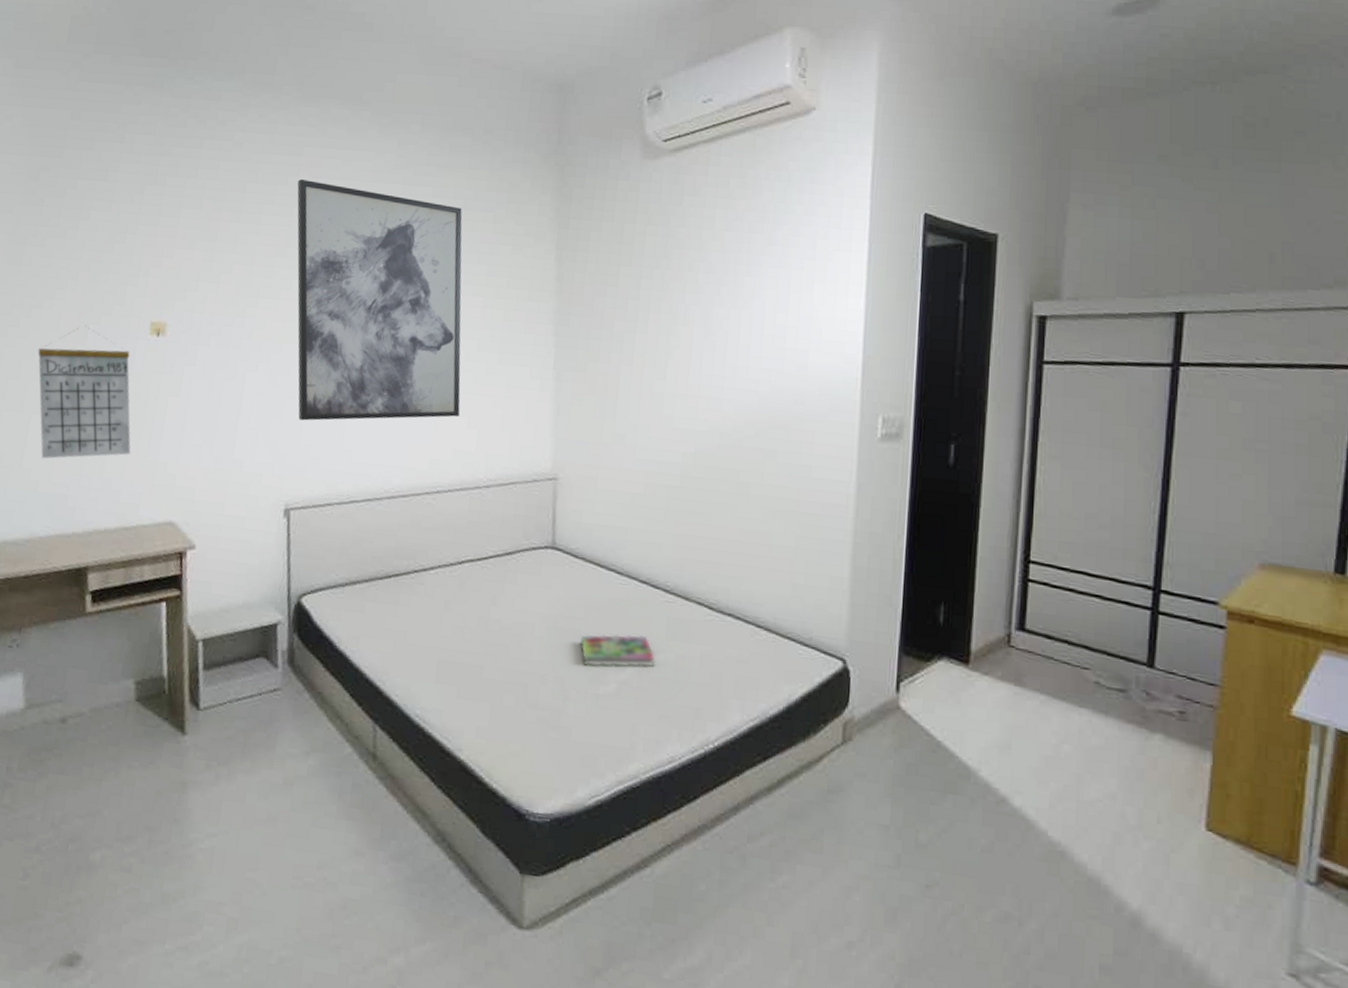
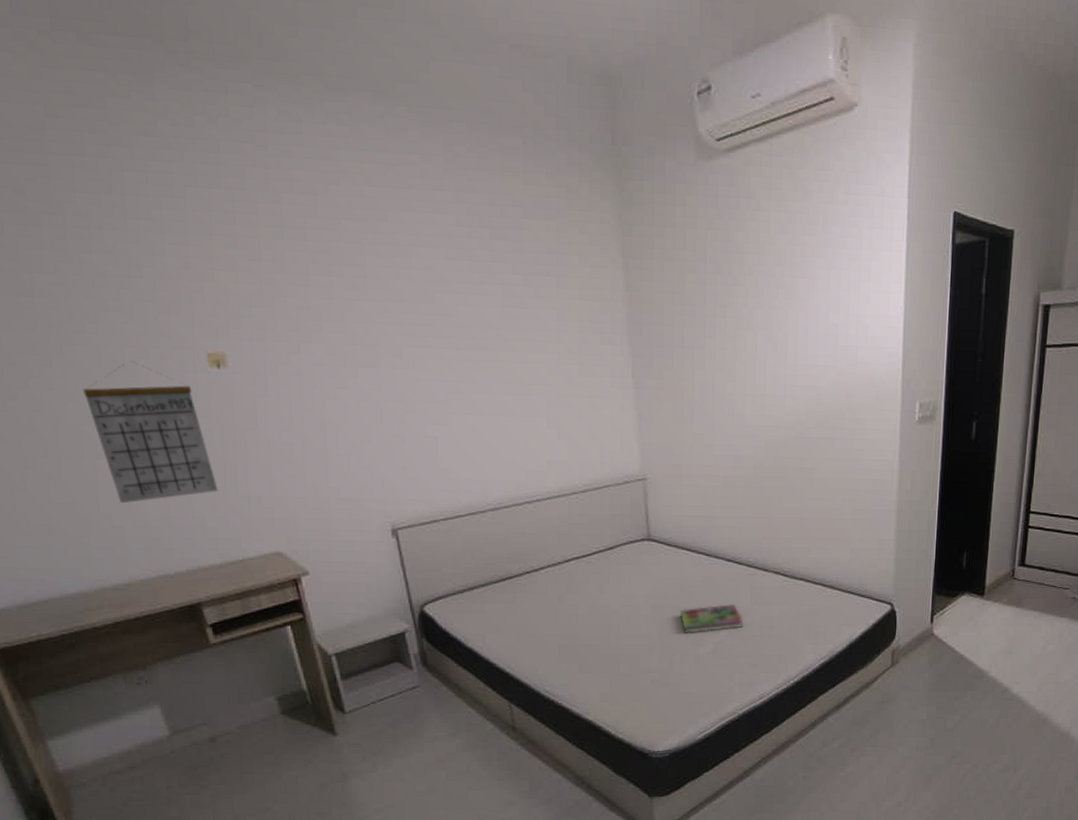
wall art: present [297,179,462,421] -> none [339,188,549,444]

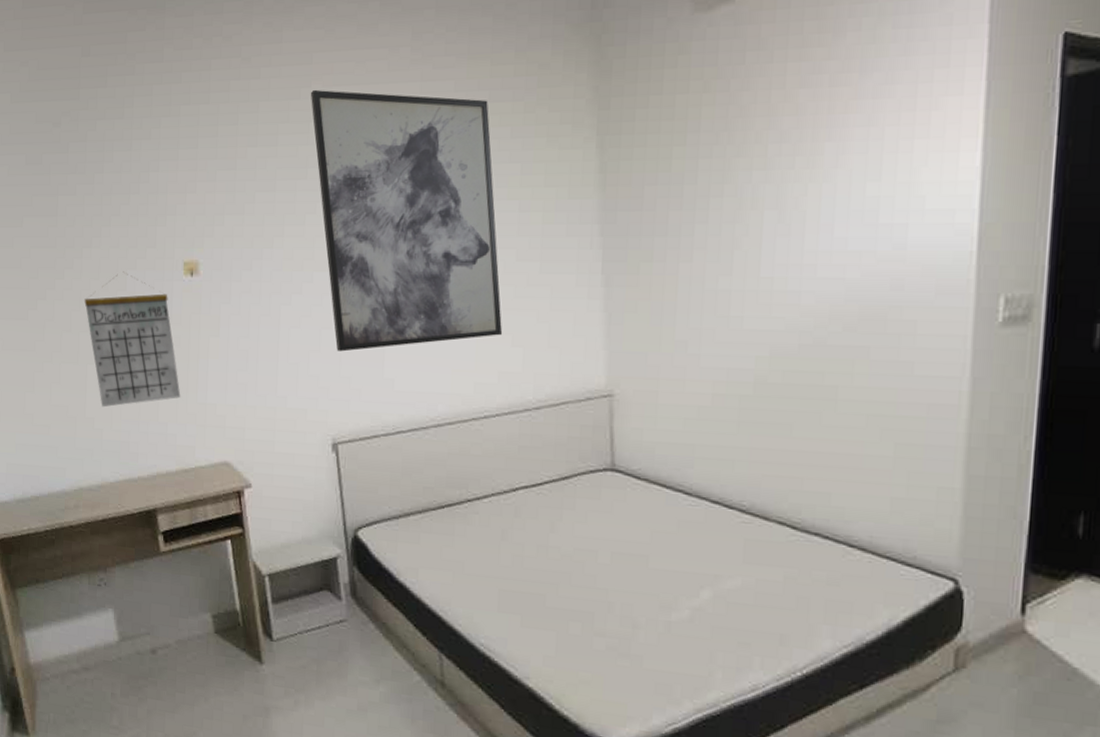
wall art: none [339,188,549,444] -> present [310,90,503,352]
book: present [679,603,744,633] -> none [647,558,732,594]

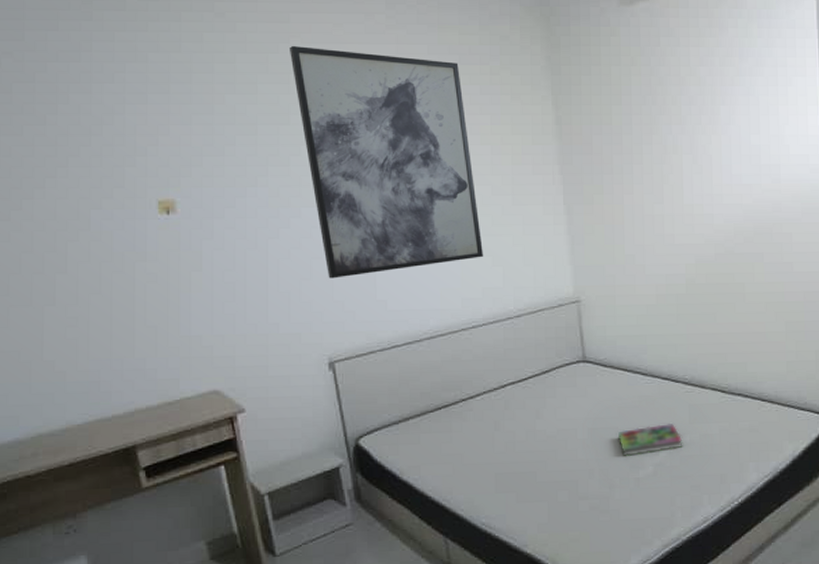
calendar: present [84,271,181,408] -> none [38,211,160,349]
book: none [647,558,732,594] -> present [617,422,683,456]

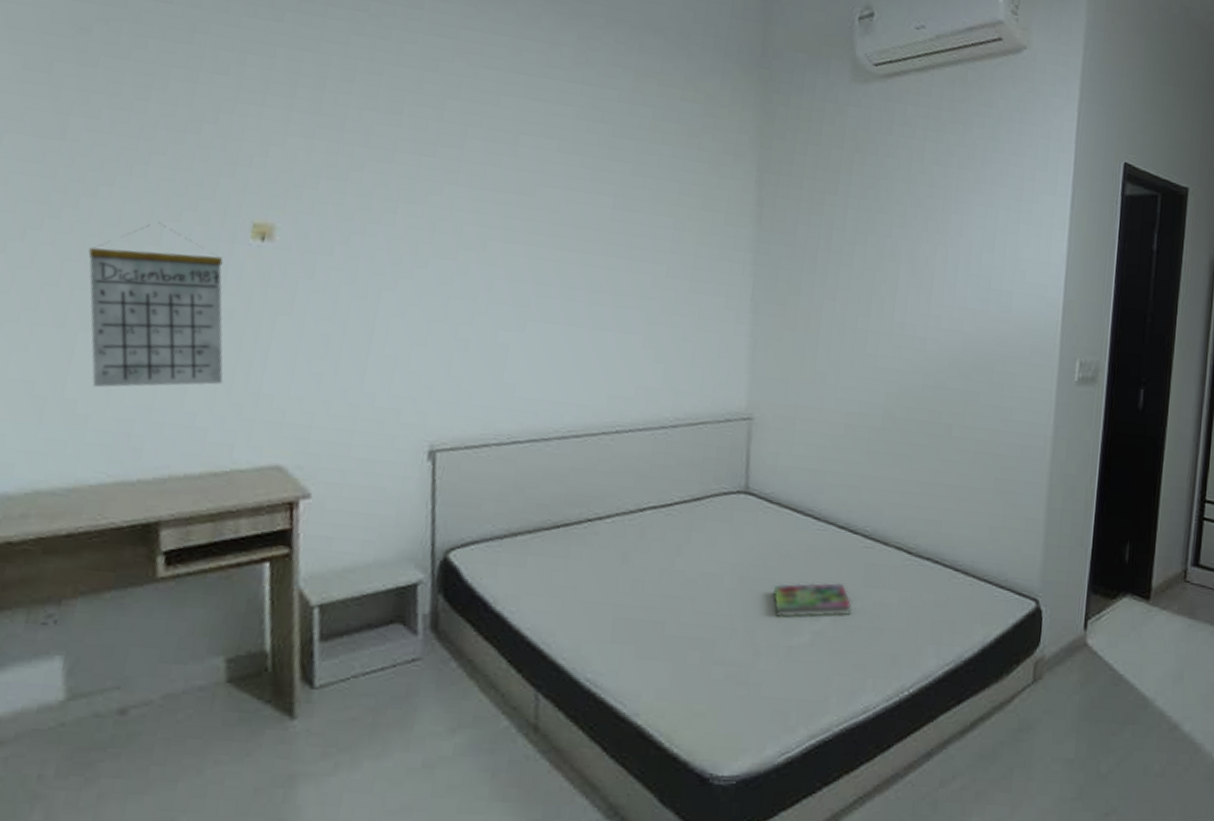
calendar: none [38,211,160,349] -> present [88,222,223,388]
wall art: present [289,46,484,279] -> none [447,66,652,350]

